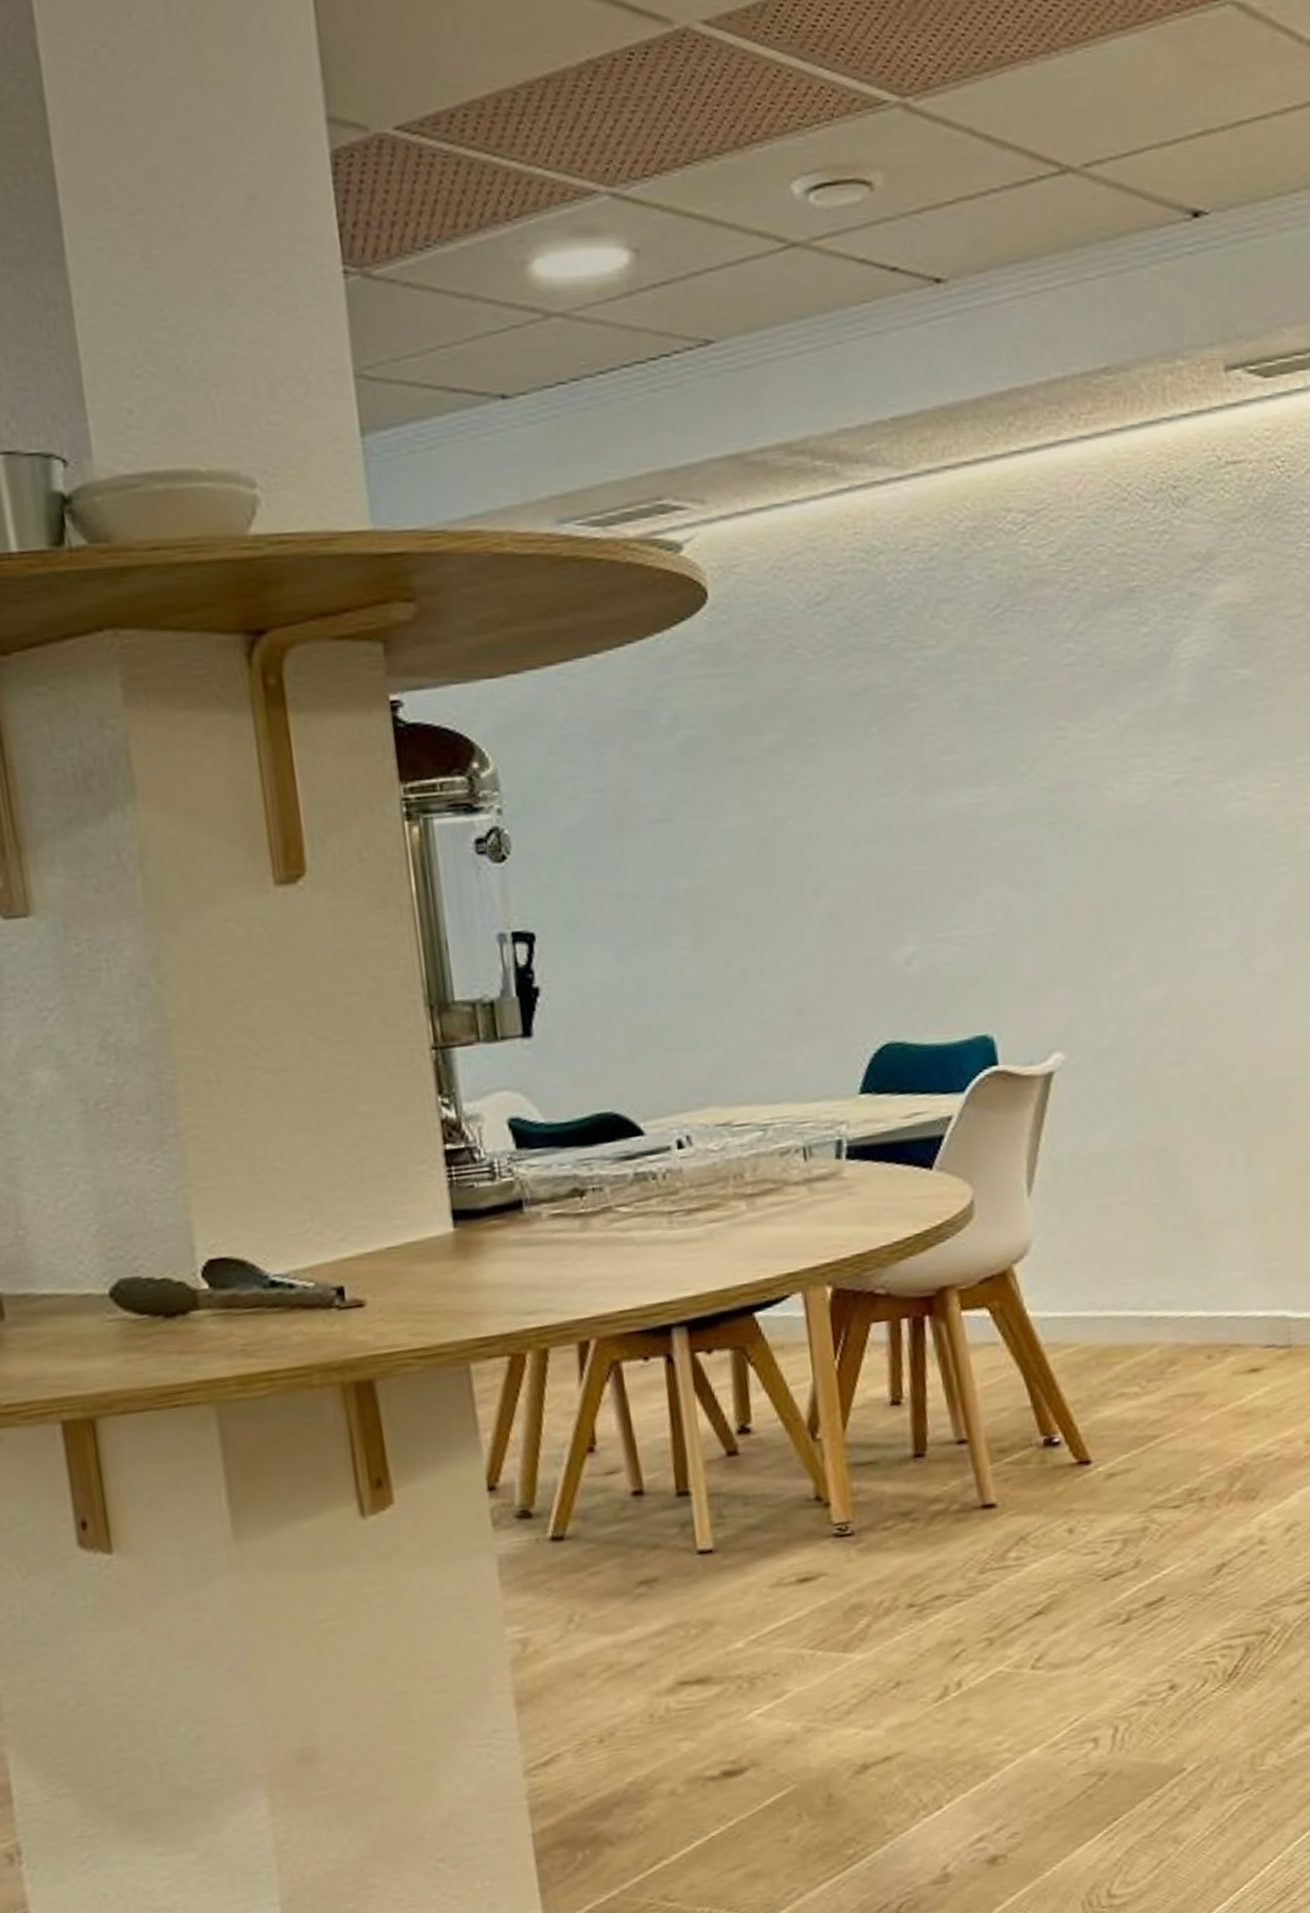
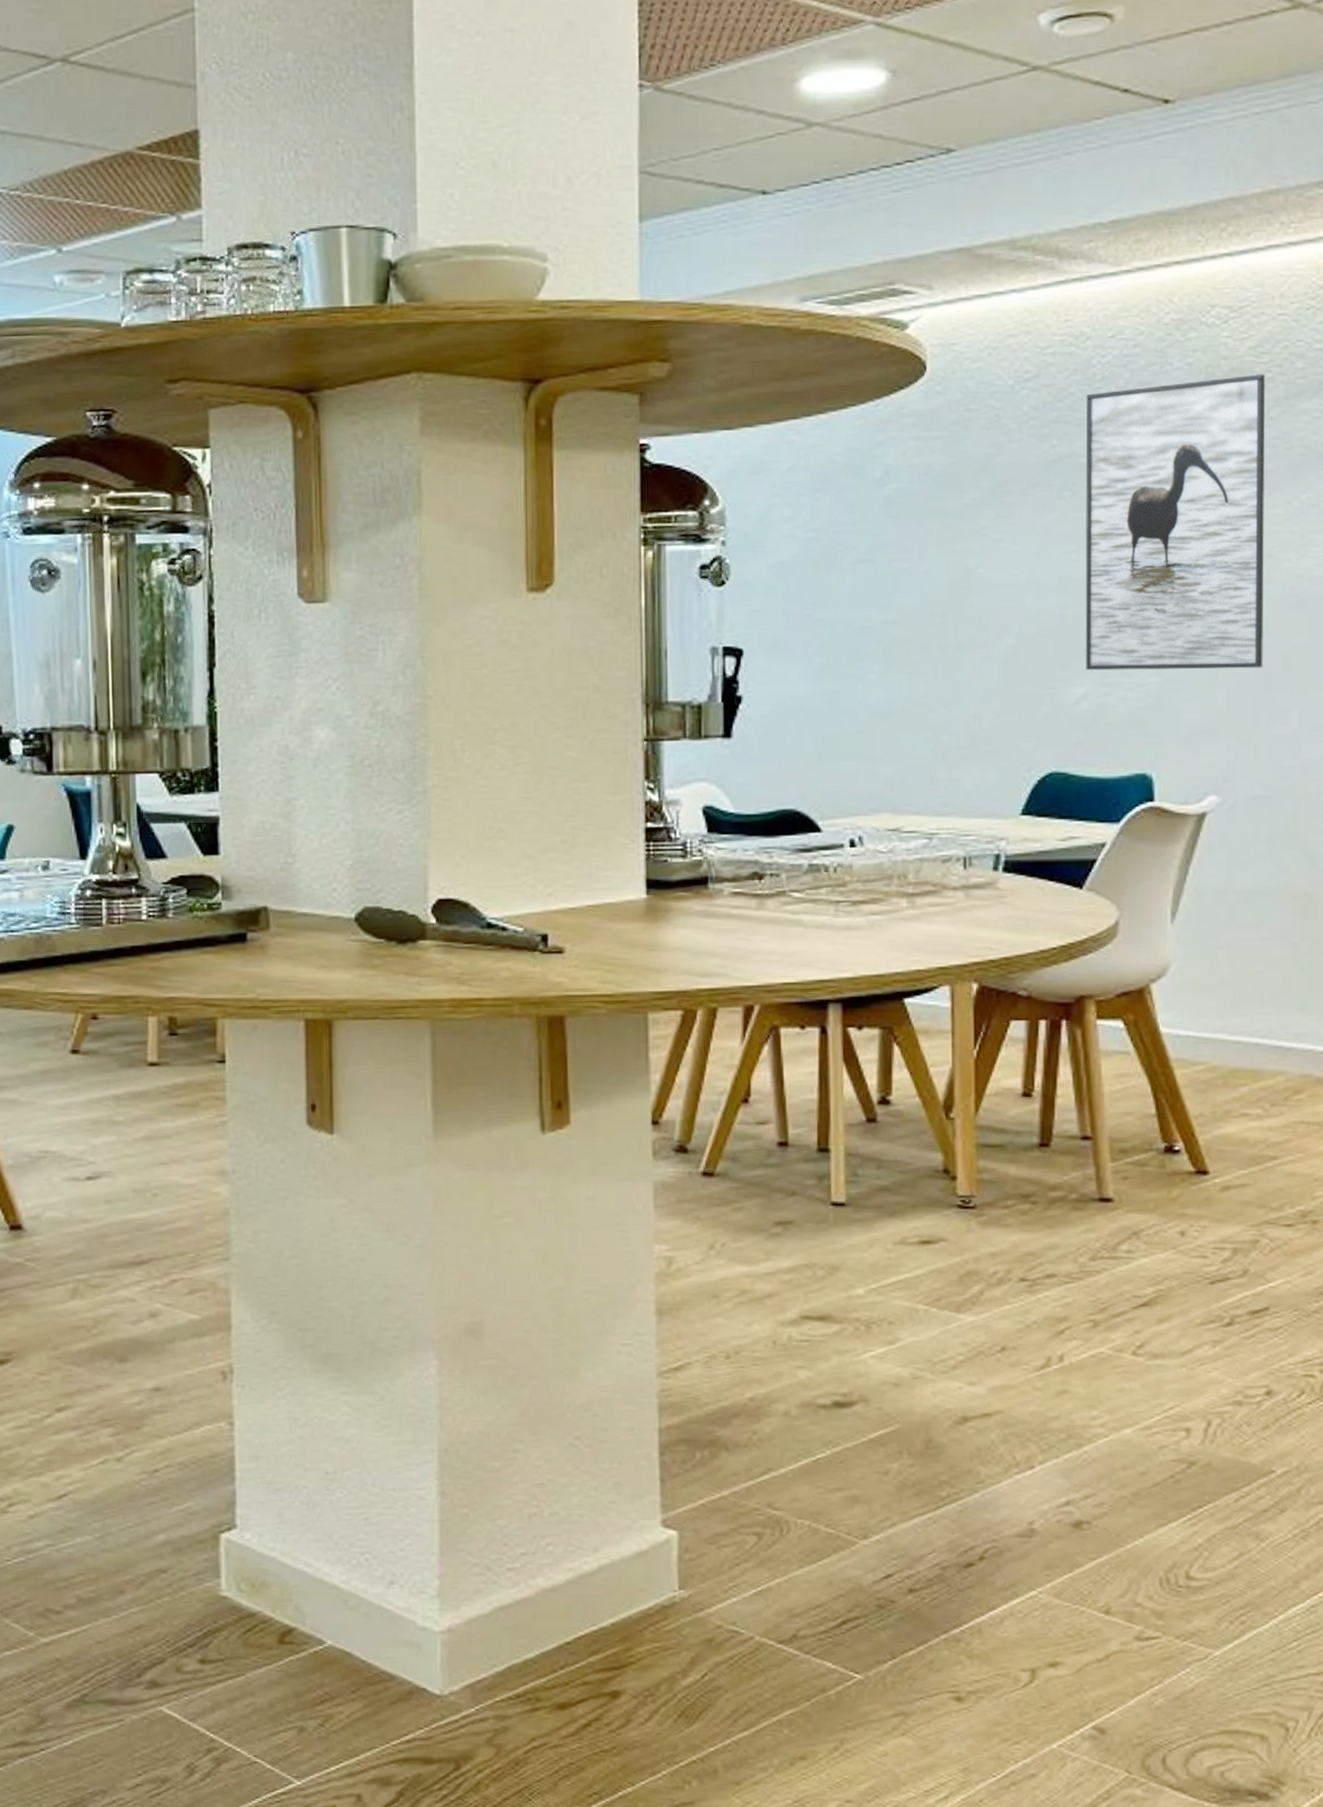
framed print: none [884,584,1096,927] -> present [1085,374,1266,671]

